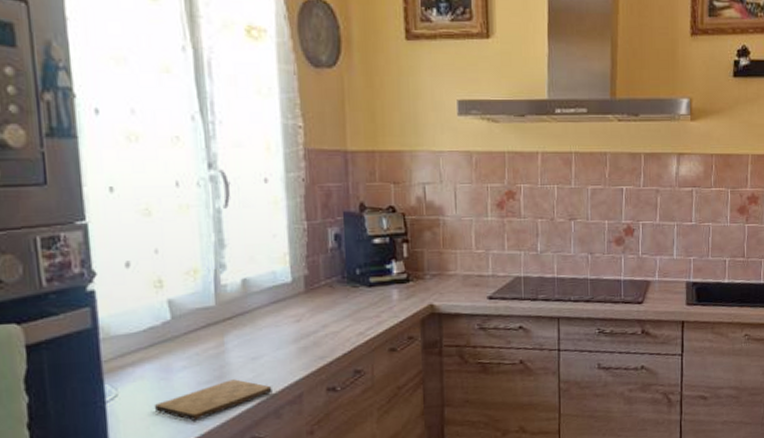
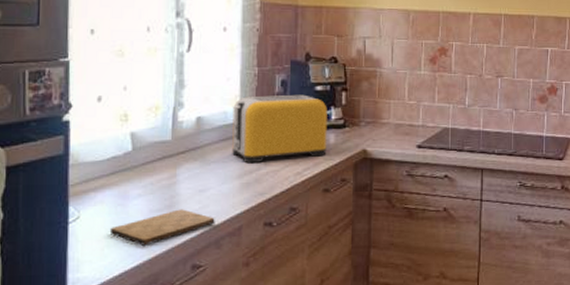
toaster: none [281,248,390,326] -> present [232,94,327,164]

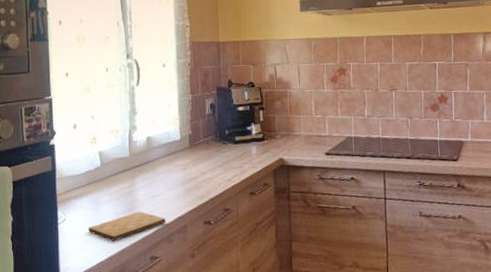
toaster: present [232,94,327,164] -> none [173,114,250,173]

